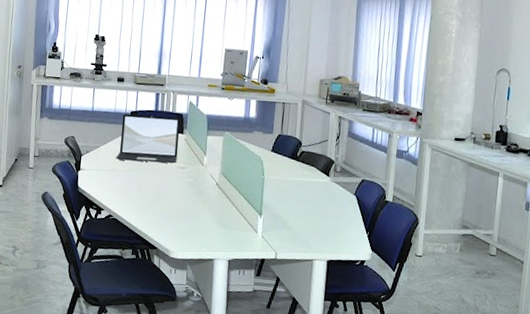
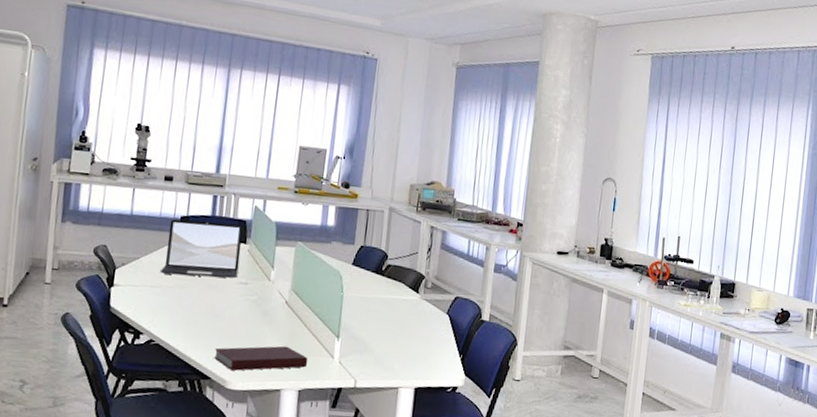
notebook: none [160,221,236,242] -> present [214,346,308,371]

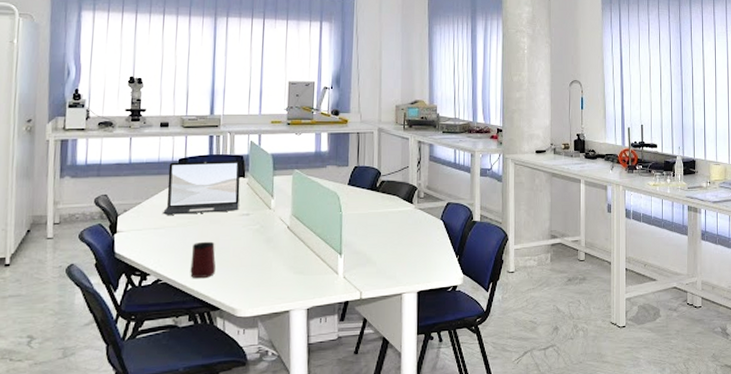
mug: none [183,306,211,344] -> present [190,241,216,278]
notebook: present [214,346,308,371] -> none [222,268,314,298]

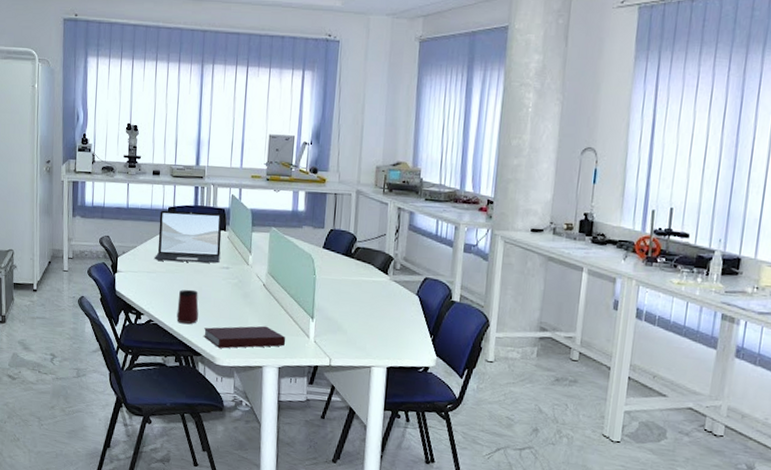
notebook: none [222,268,314,298] -> present [204,326,286,349]

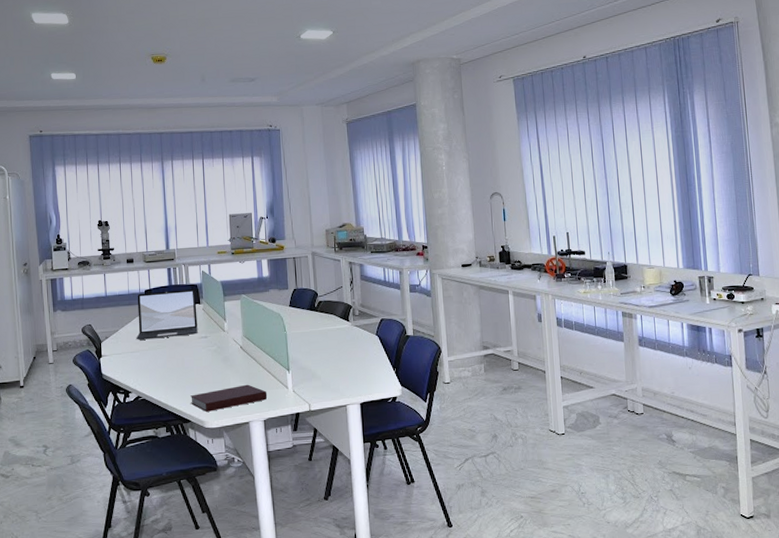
mug: present [176,289,199,324] -> none [163,362,184,394]

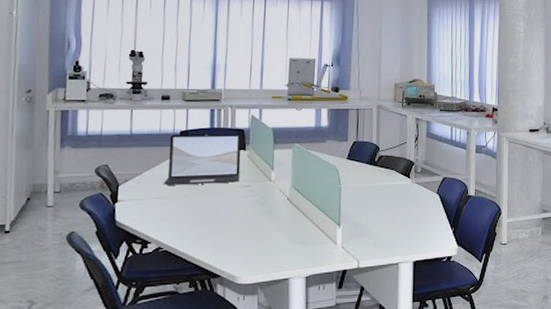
notebook: present [191,384,268,412] -> none [223,238,313,266]

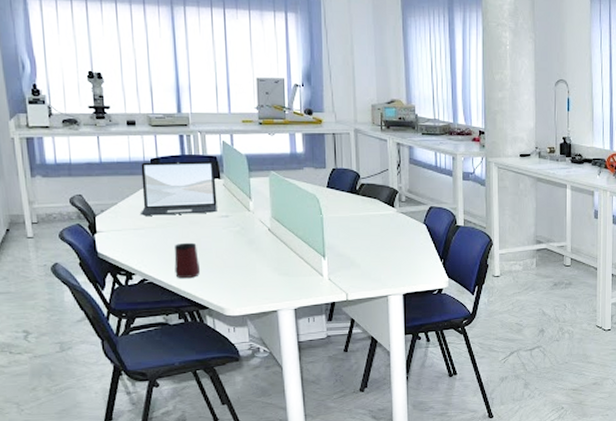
mug: none [191,211,216,246] -> present [174,242,200,278]

